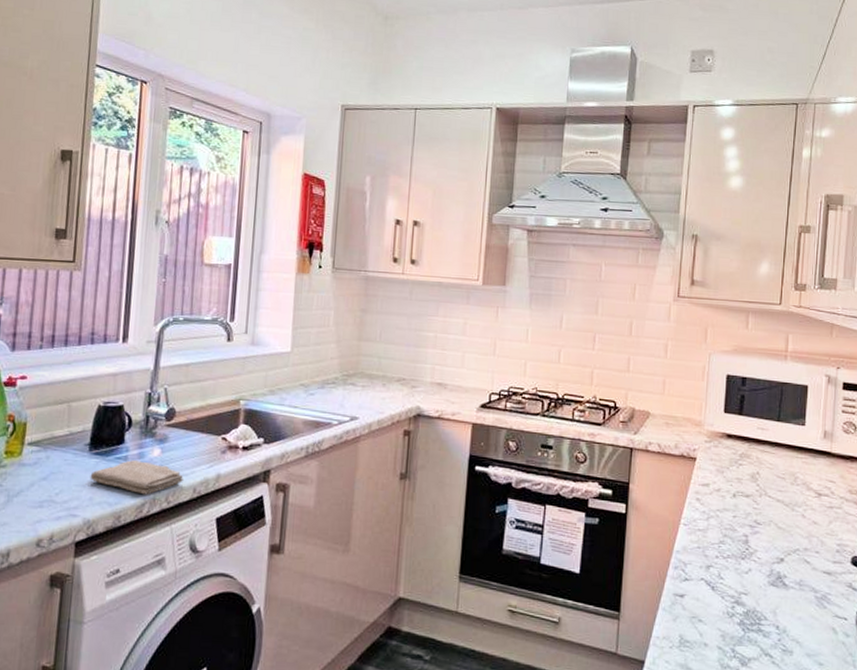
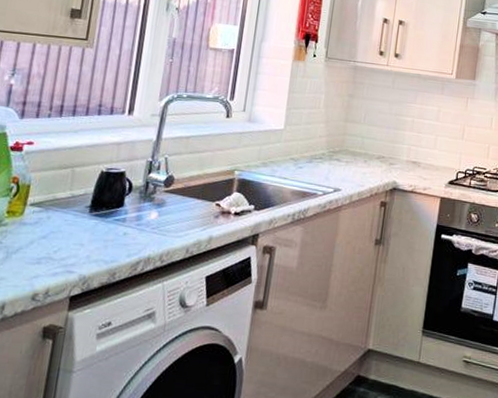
washcloth: present [90,460,183,495] -> none [88,222,178,254]

